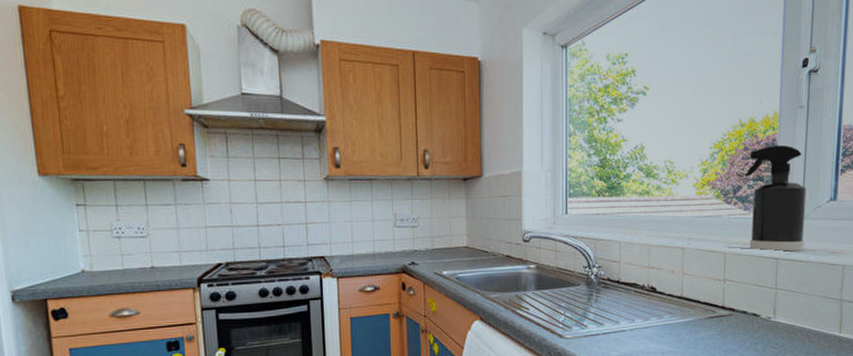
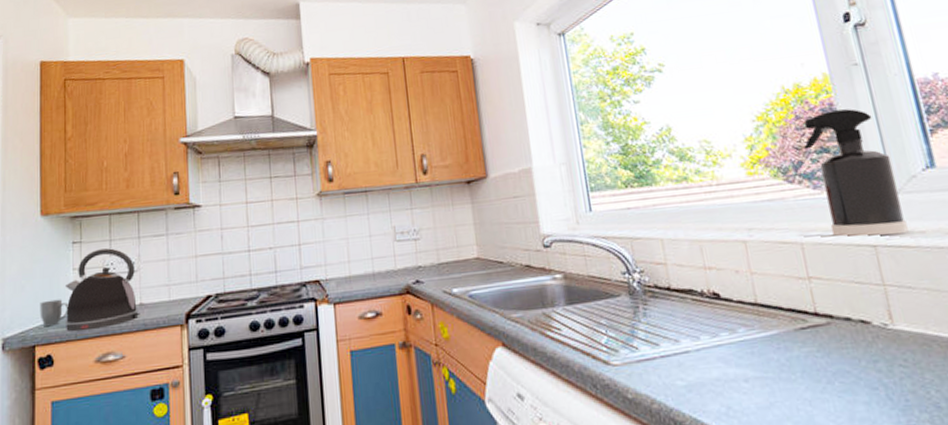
mug: none [47,258,79,283] -> present [40,299,69,327]
kettle: none [73,213,152,289] -> present [64,248,140,332]

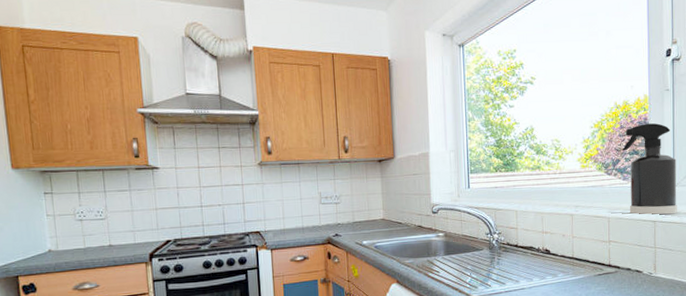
mug: present [40,299,69,327] -> none [18,239,46,262]
kettle: present [64,248,140,332] -> none [41,199,110,266]

